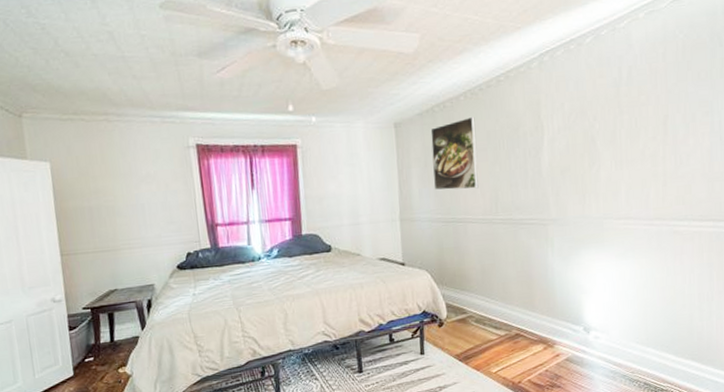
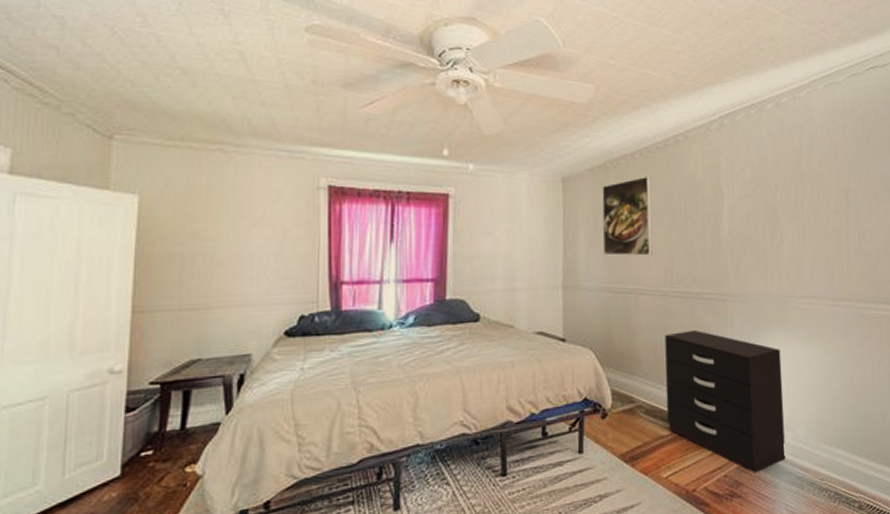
dresser: none [491,251,600,369] -> present [665,329,786,474]

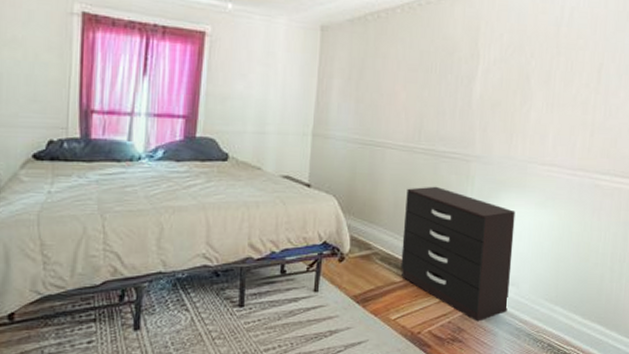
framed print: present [602,176,653,256] -> none [355,32,410,112]

